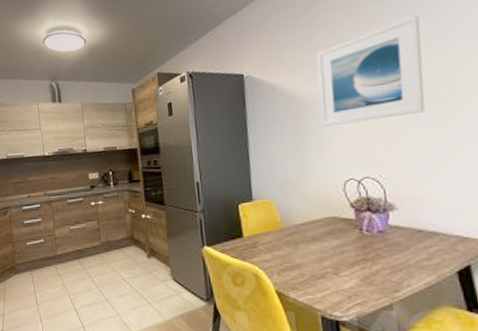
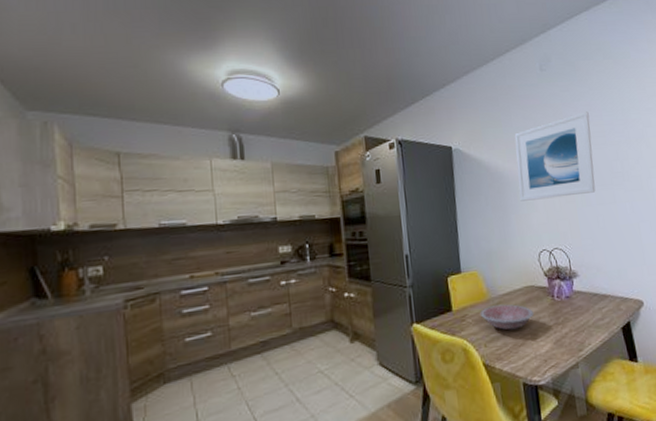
bowl: none [272,234,337,261] -> present [479,304,535,330]

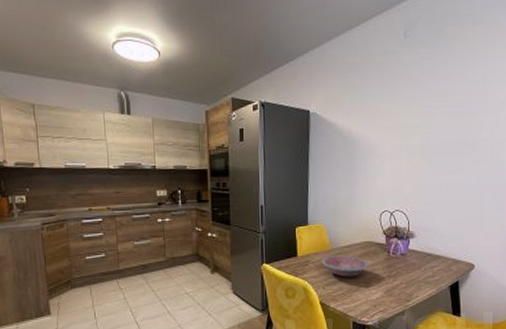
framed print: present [514,111,596,201] -> none [368,80,448,165]

